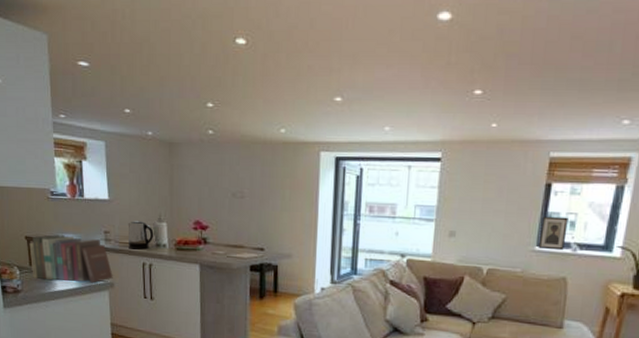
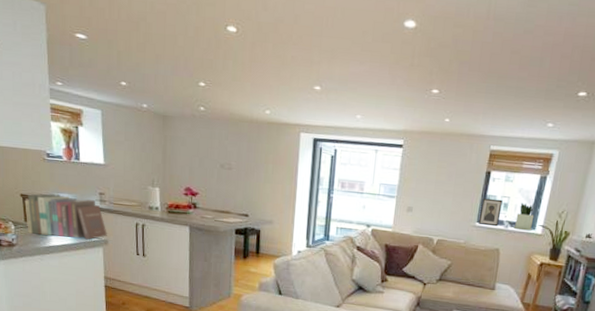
kettle: present [128,221,154,250] -> none [122,184,147,211]
planter: none [584,219,611,255] -> present [513,202,535,231]

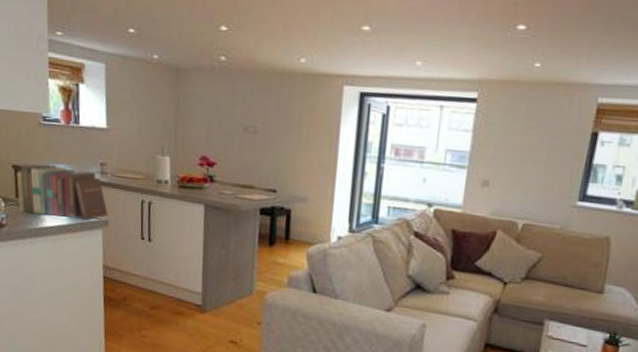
picture frame: present [478,198,503,227] -> none [580,168,615,208]

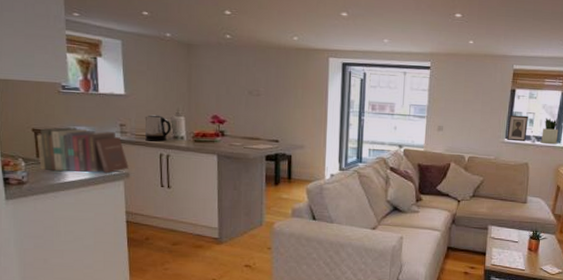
kettle: none [126,153,155,186] -> present [144,115,172,142]
picture frame: none [580,168,615,208] -> present [506,115,528,142]

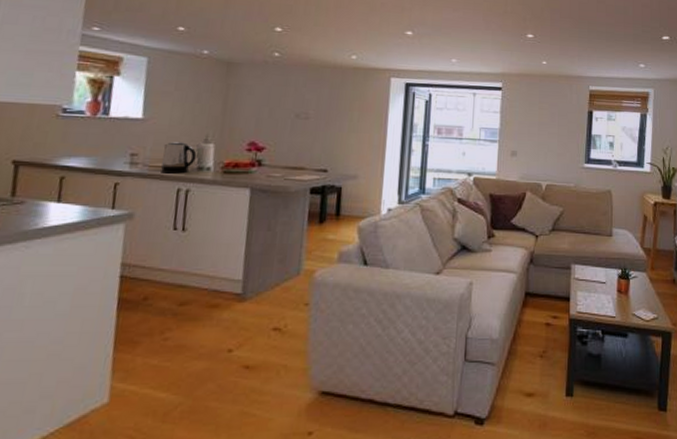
books: present [37,127,129,174] -> none [13,158,135,215]
picture frame: present [506,115,528,142] -> none [586,138,608,167]
planter: present [540,118,559,145] -> none [622,141,641,170]

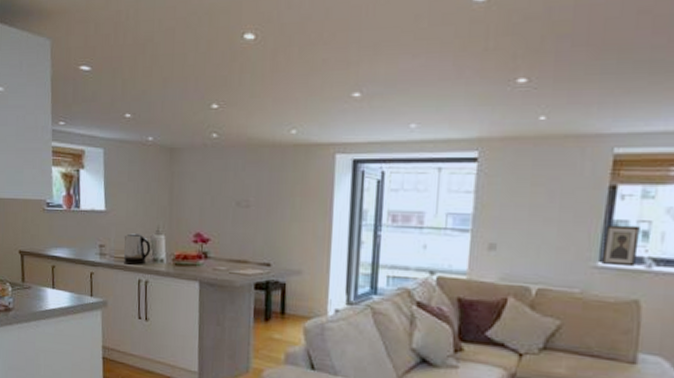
picture frame: none [586,138,608,167] -> present [601,225,640,267]

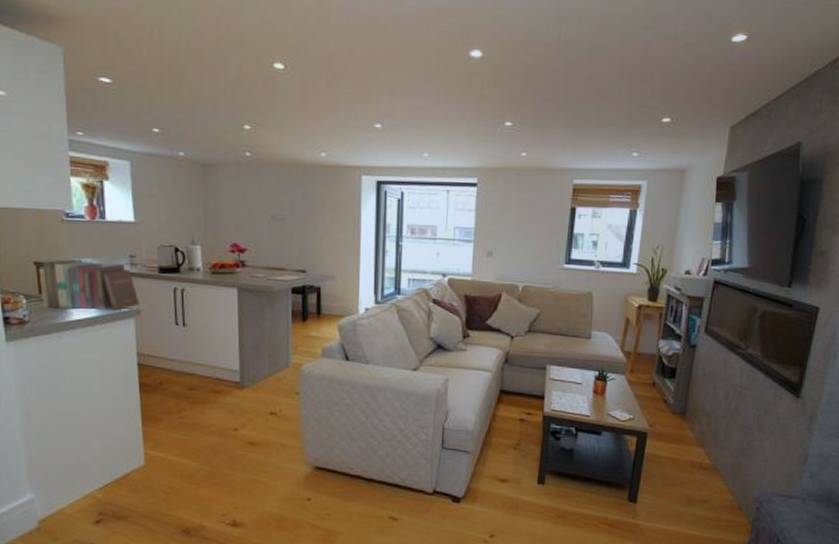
books: none [23,248,107,302] -> present [39,259,140,311]
picture frame: present [601,225,640,267] -> none [566,237,591,268]

